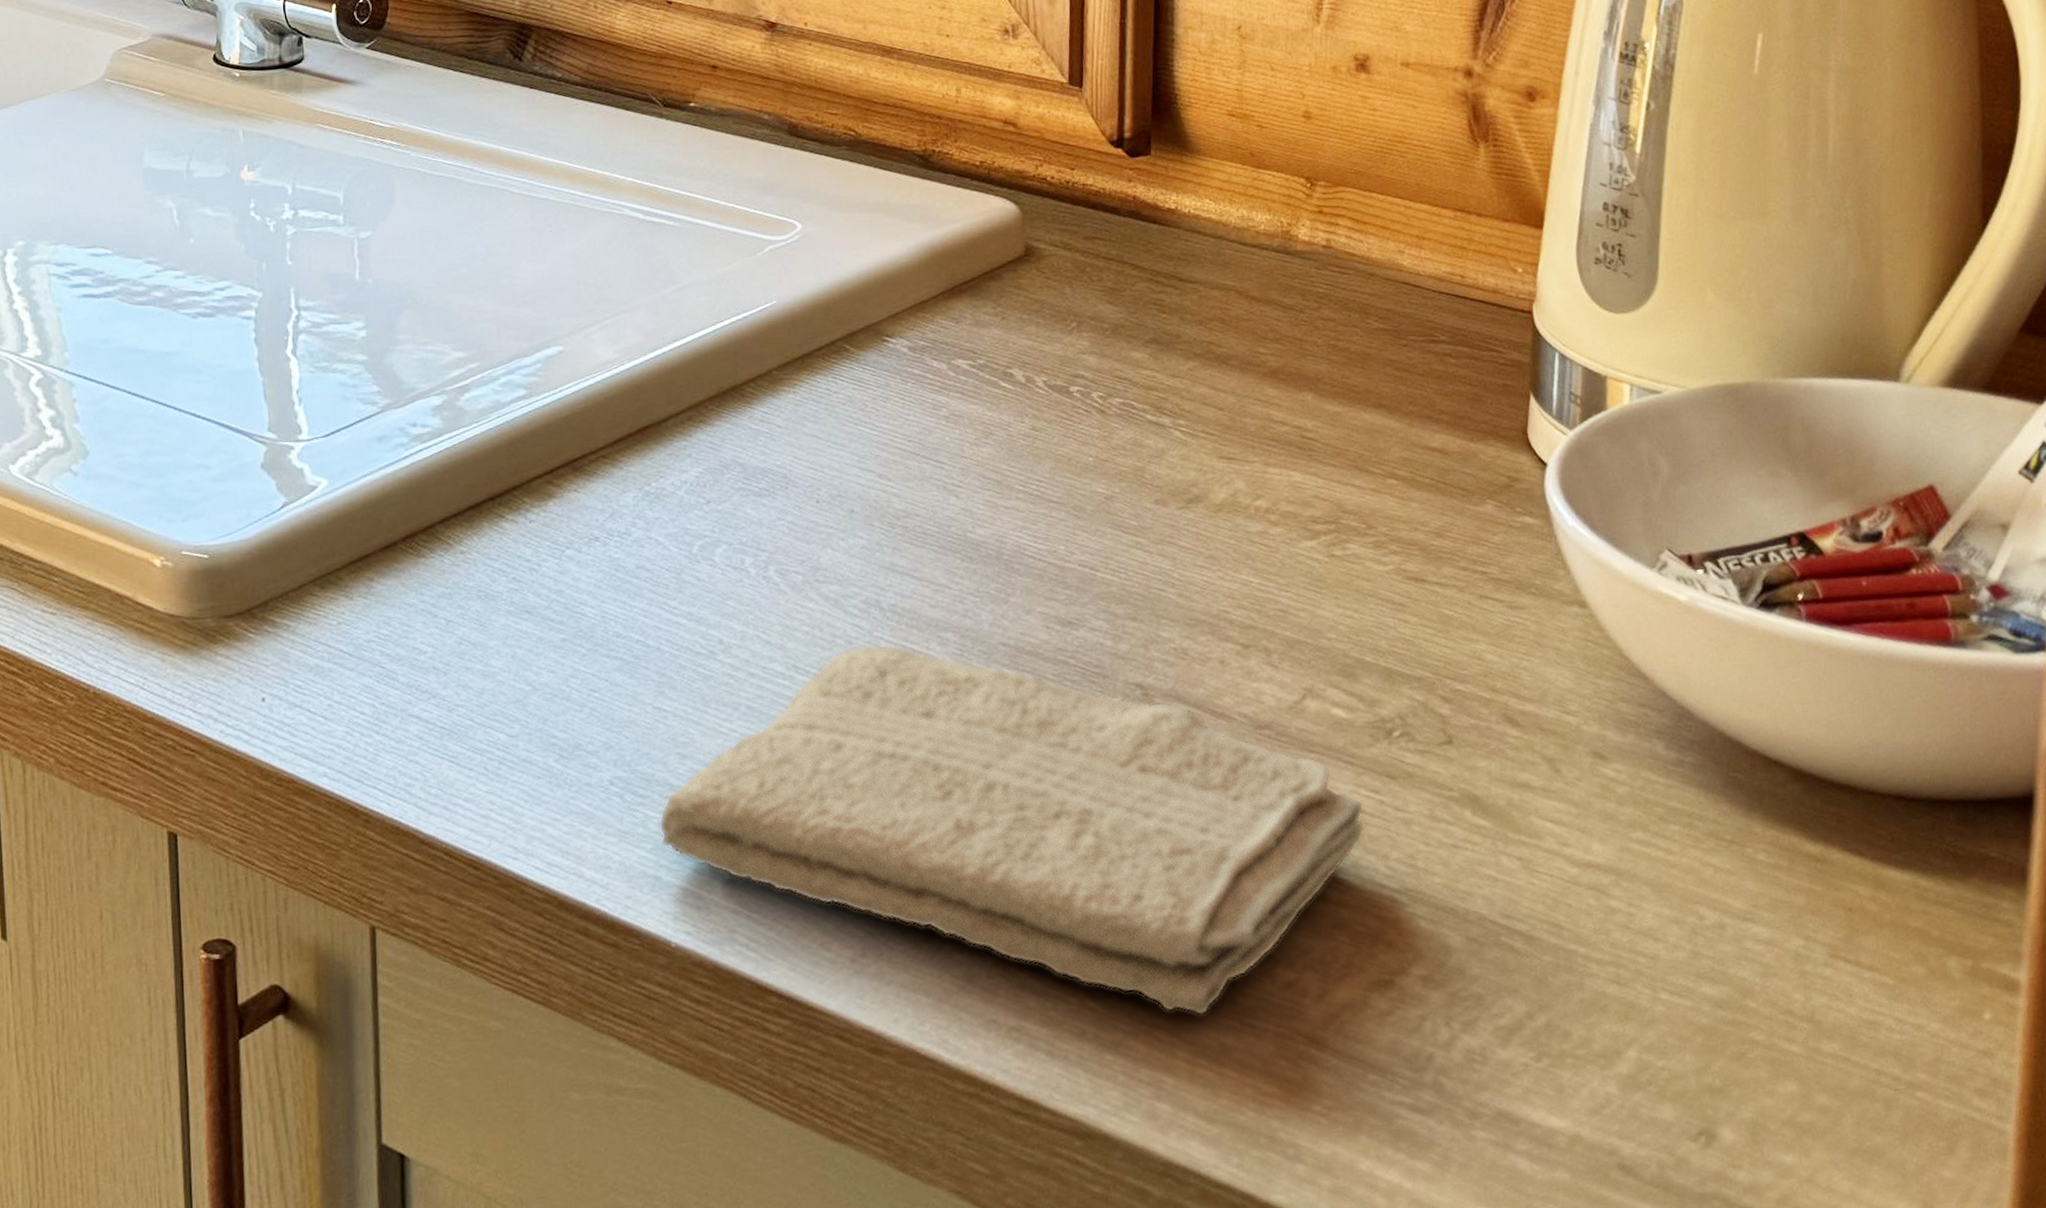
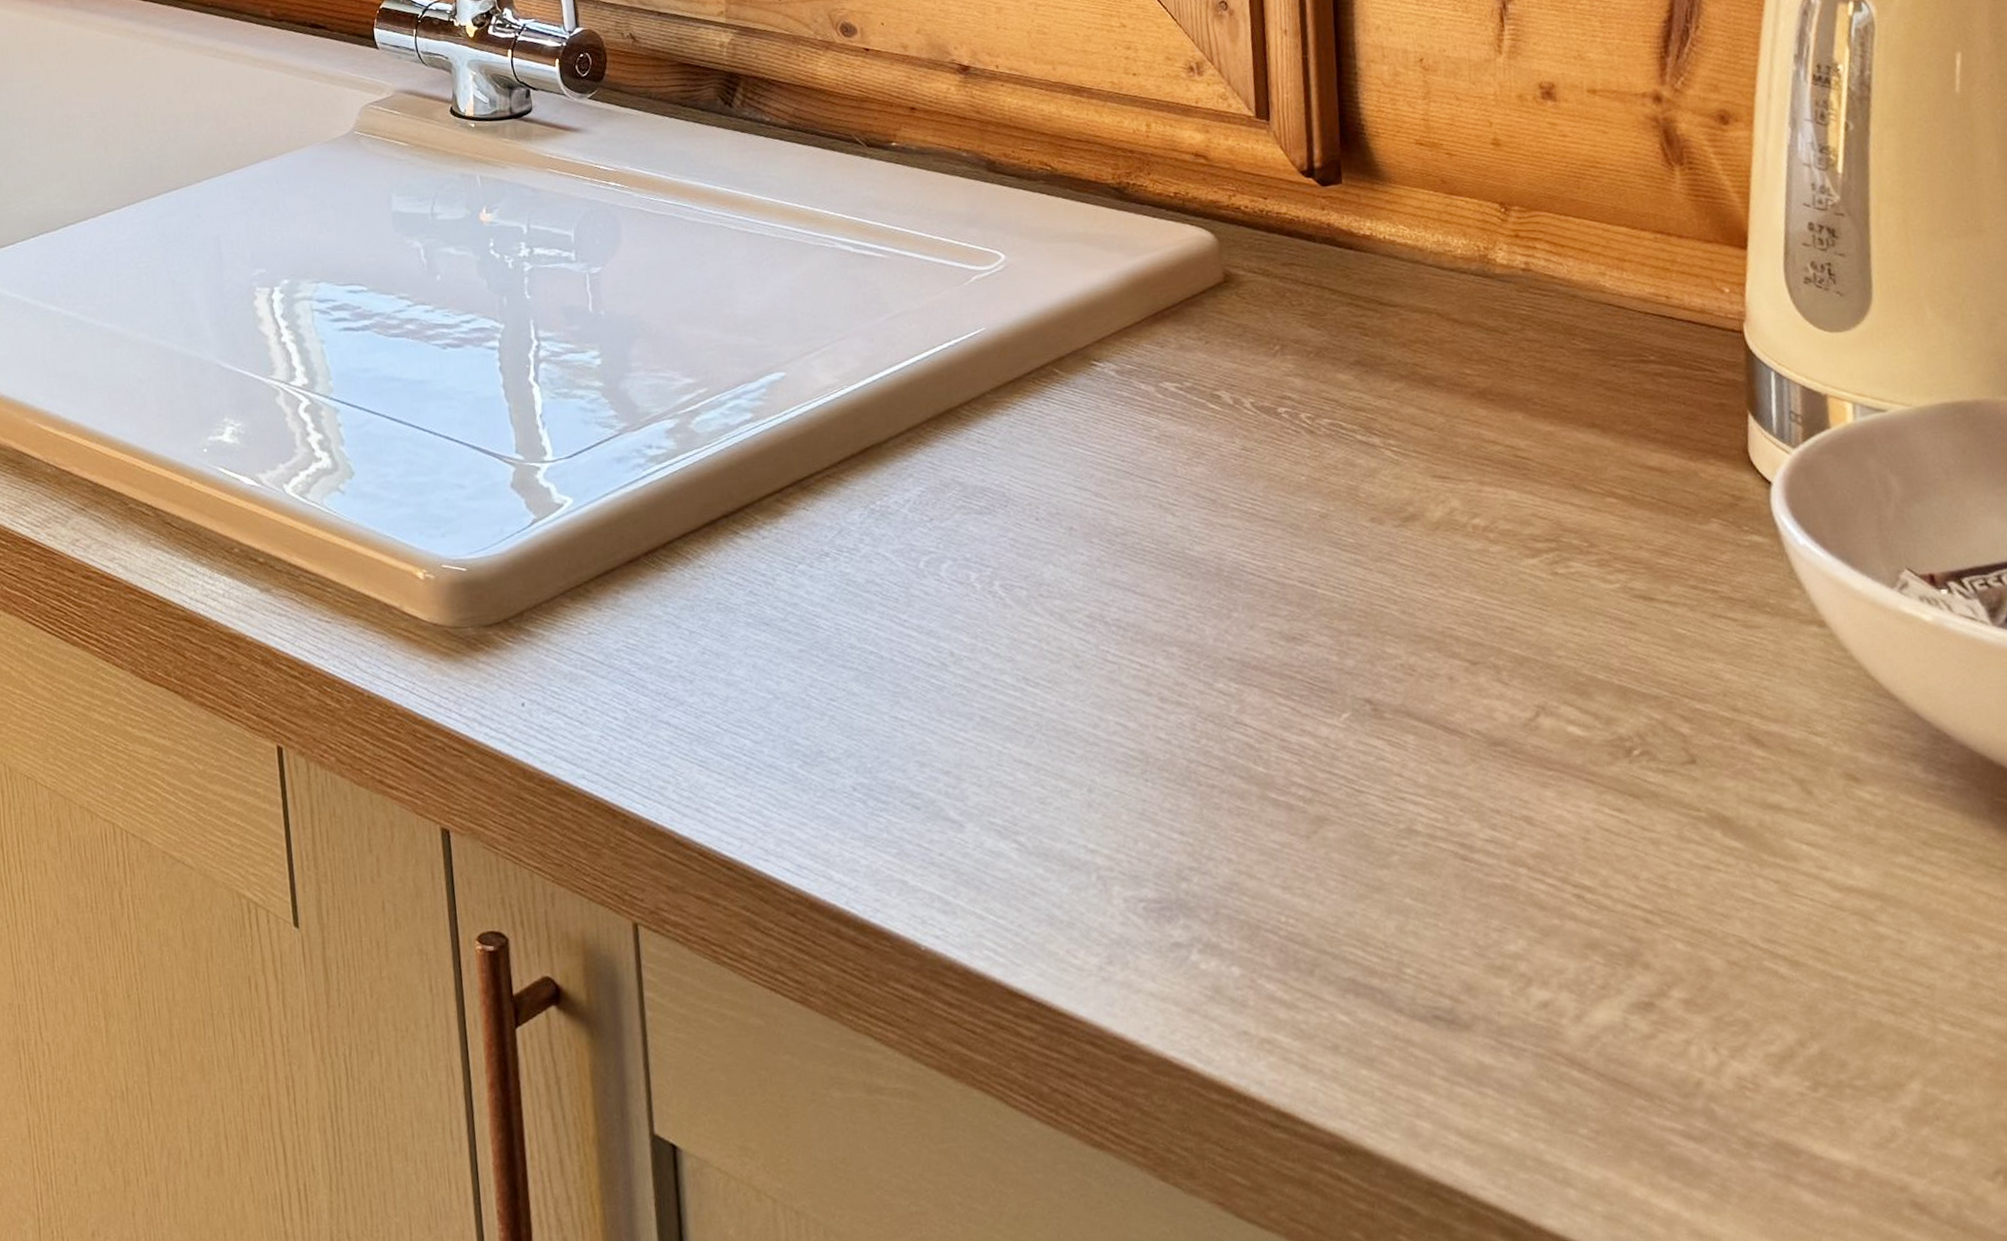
washcloth: present [659,644,1365,1016] -> none [902,657,1612,1034]

